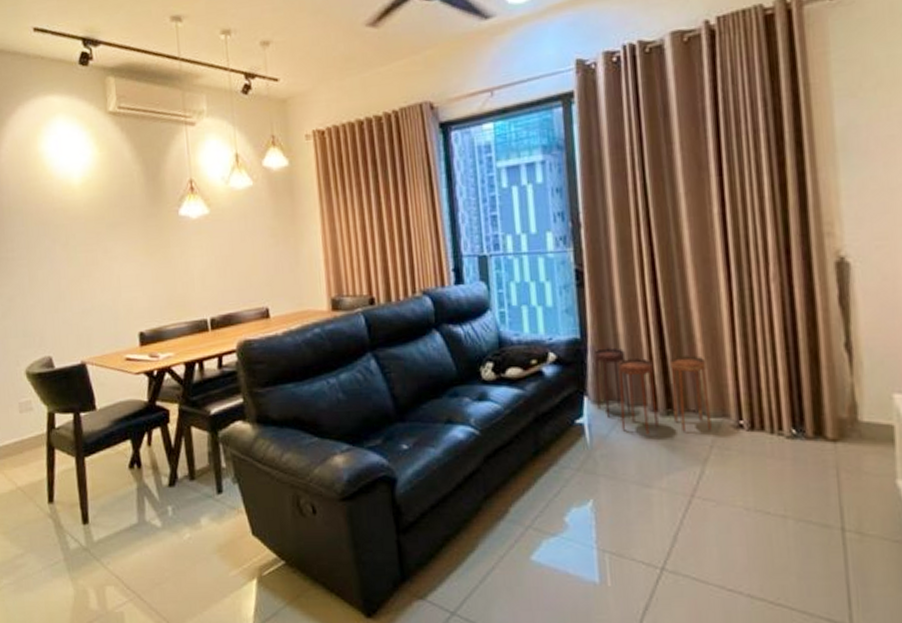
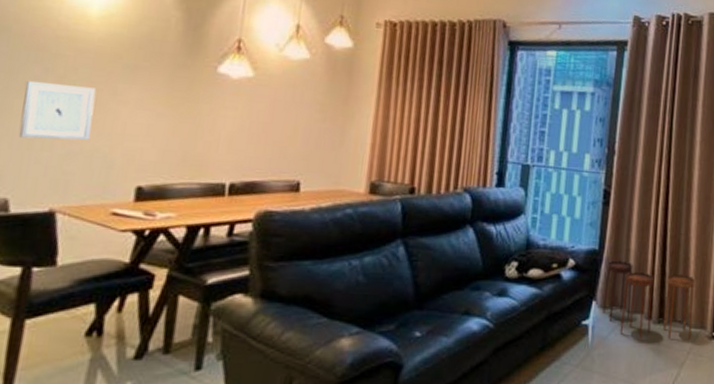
wall art: none [41,249,96,303] -> present [18,80,97,140]

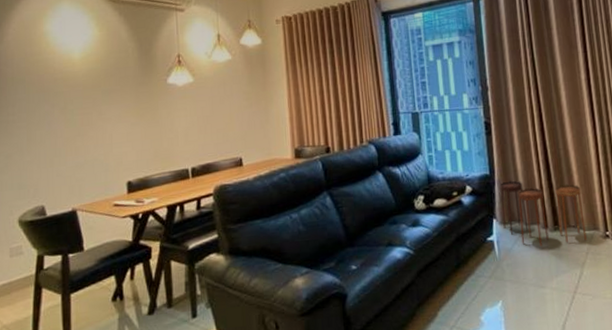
wall art: present [18,80,97,140] -> none [41,112,89,159]

